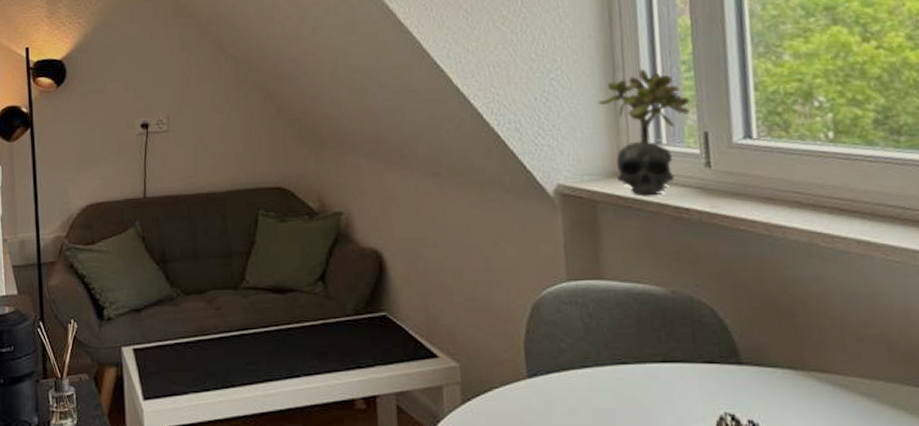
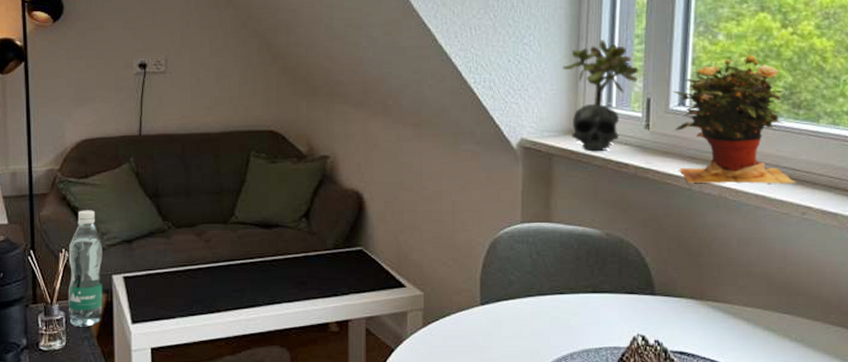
bottle: none [77,278,113,404] -> present [68,210,104,327]
flower arrangement: none [734,75,908,228] -> present [672,55,796,184]

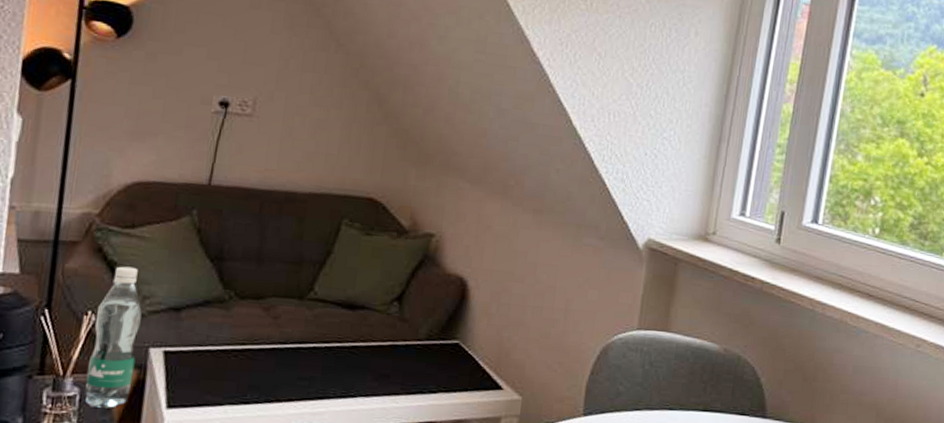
succulent plant: present [561,40,639,152] -> none [699,144,777,262]
flower arrangement: present [672,55,796,184] -> none [804,179,915,315]

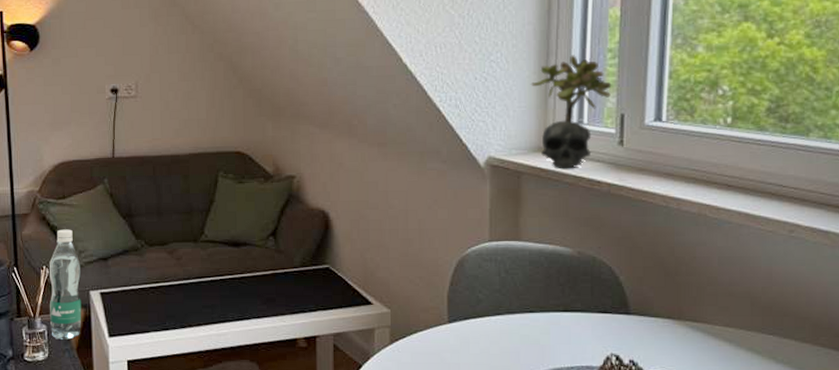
succulent plant: none [699,144,777,262] -> present [530,55,612,169]

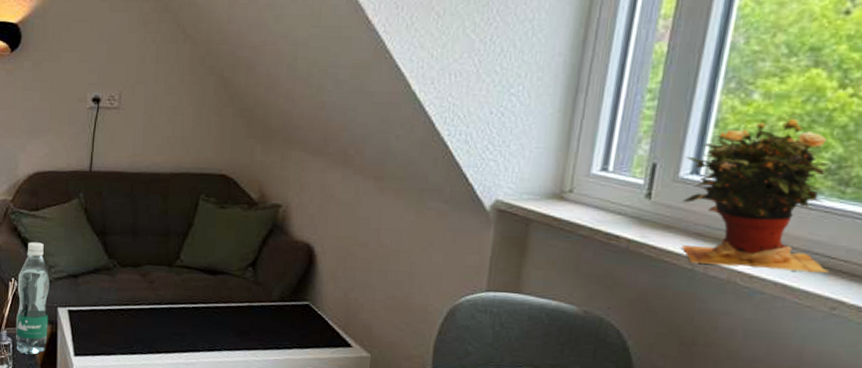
succulent plant: present [530,55,612,169] -> none [552,93,647,221]
flower arrangement: none [648,67,783,201] -> present [680,119,829,273]

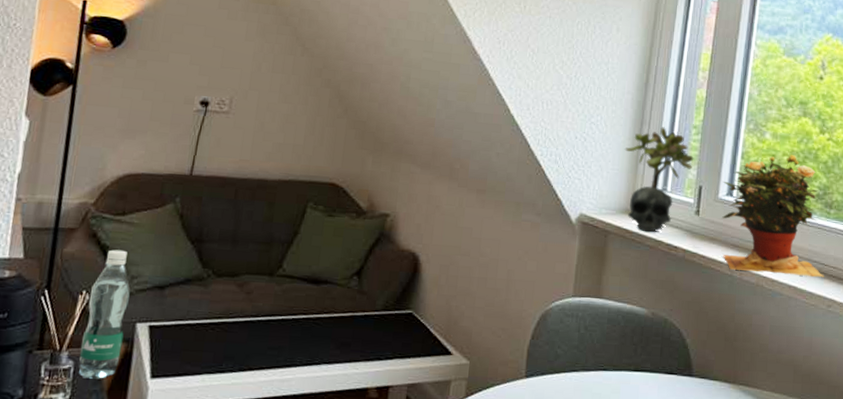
succulent plant: none [552,93,647,221] -> present [624,127,694,233]

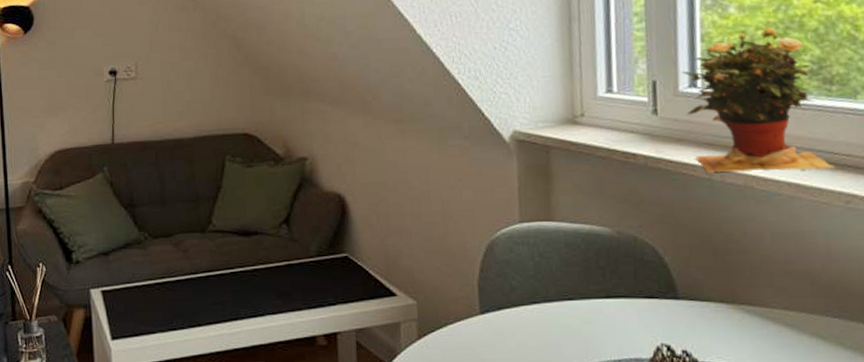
bottle: present [78,249,132,379] -> none [46,222,82,344]
succulent plant: present [624,127,694,233] -> none [553,20,641,142]

